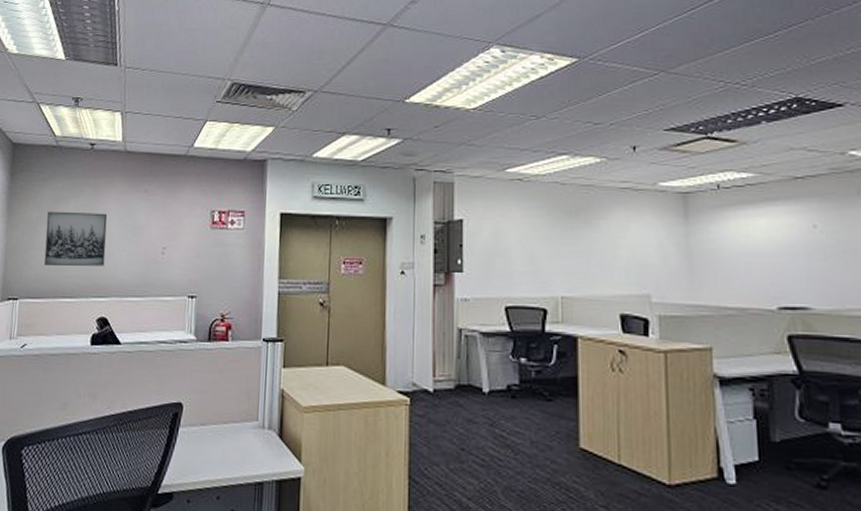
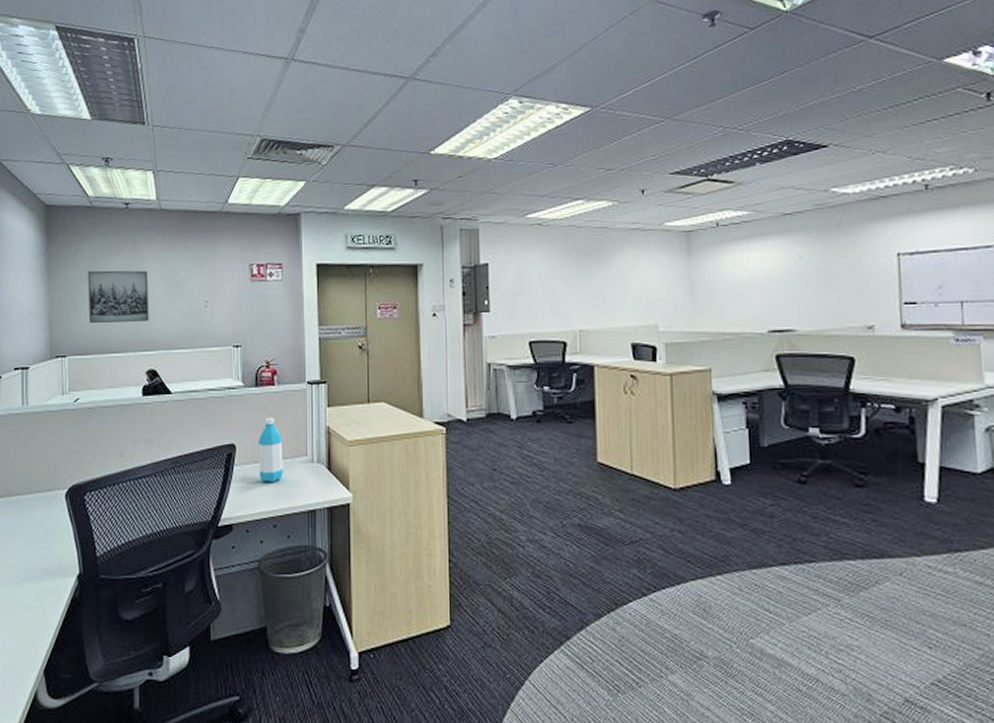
water bottle: none [205,375,233,448] -> present [257,417,283,482]

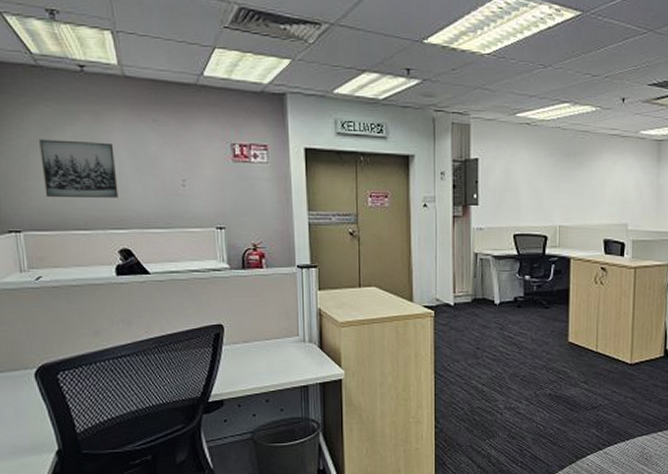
water bottle: present [257,417,283,482] -> none [247,299,275,361]

